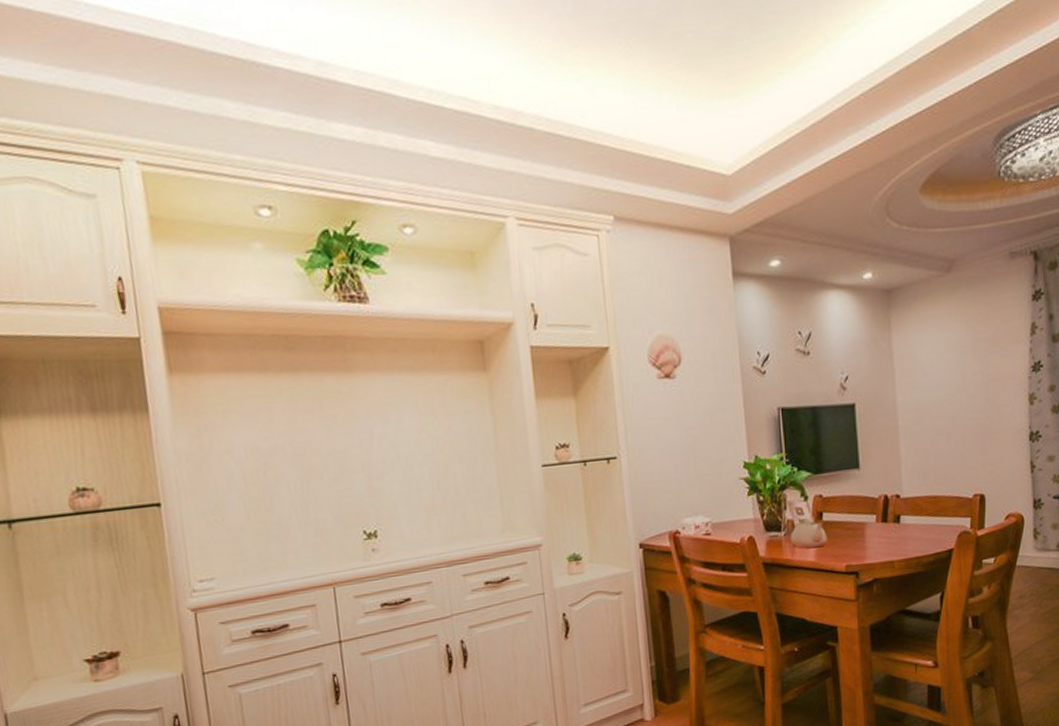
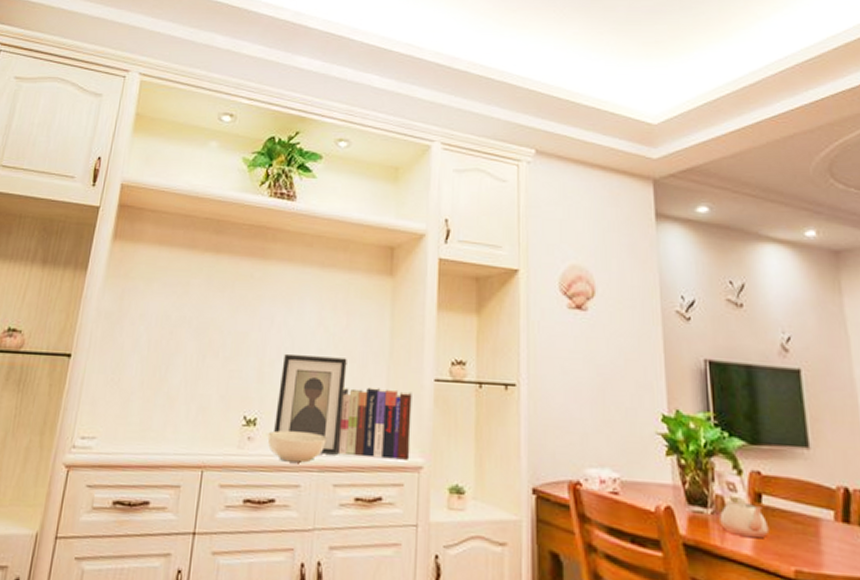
picture frame: none [391,459,463,551] -> present [274,355,347,455]
bowl: none [391,533,450,564] -> present [267,430,327,463]
books: none [455,480,528,549] -> present [337,387,412,460]

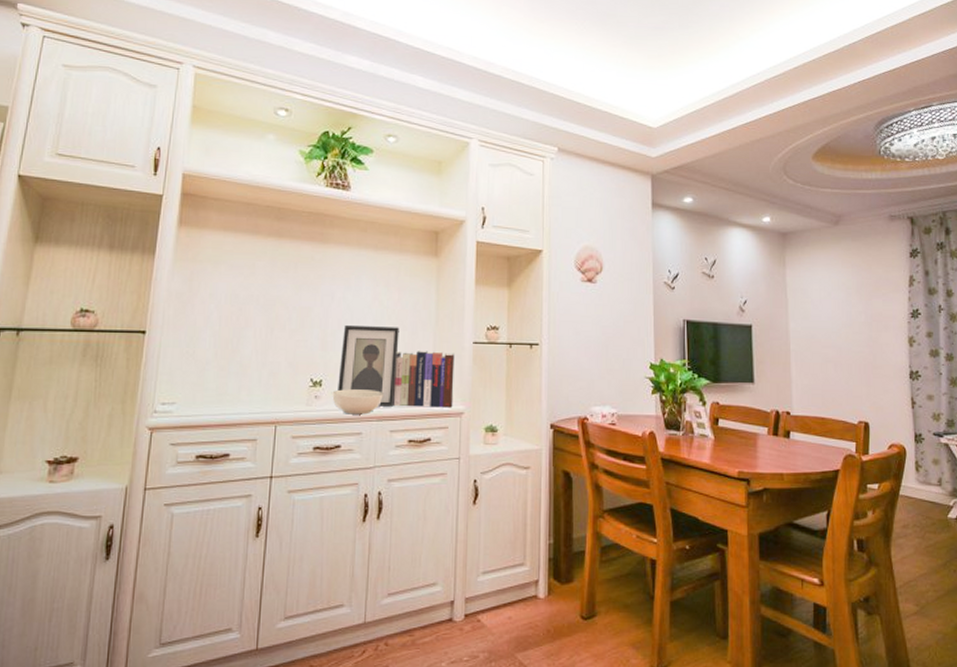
teapot: present [720,498,770,539] -> none [688,422,723,451]

